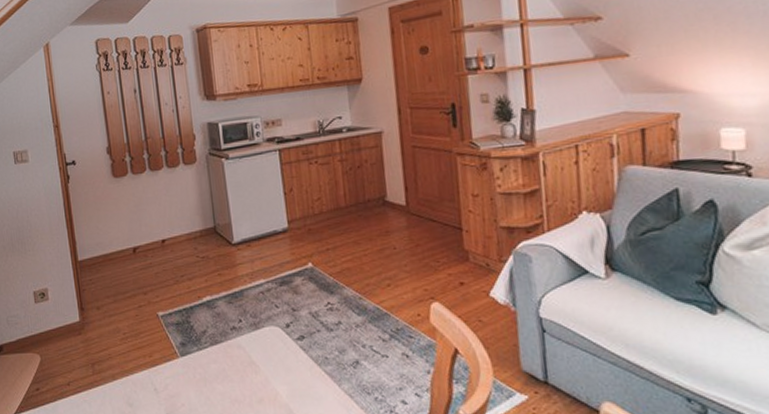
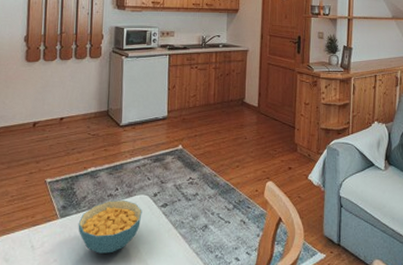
cereal bowl: none [202,334,275,397] -> present [78,201,142,254]

